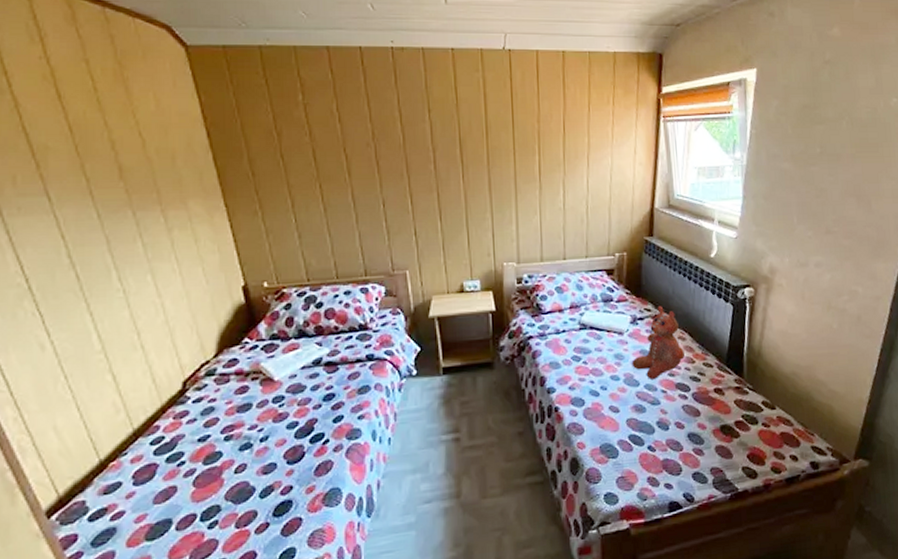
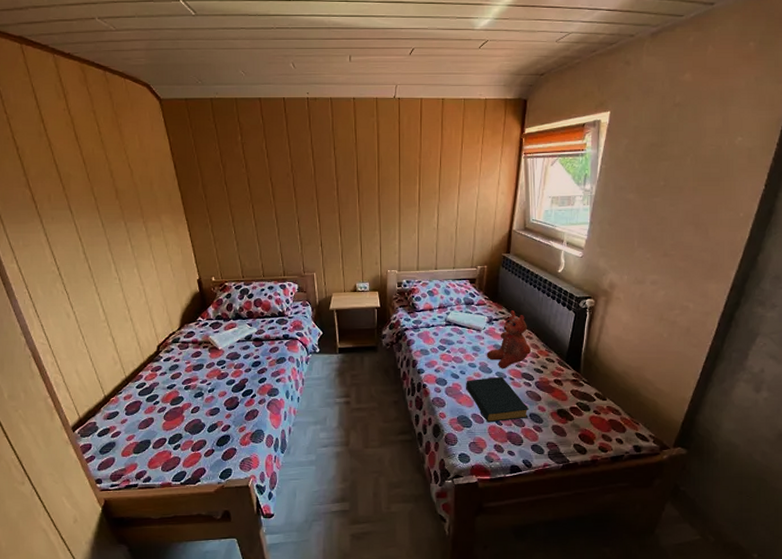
hardback book: none [608,389,688,450] -> present [466,376,530,423]

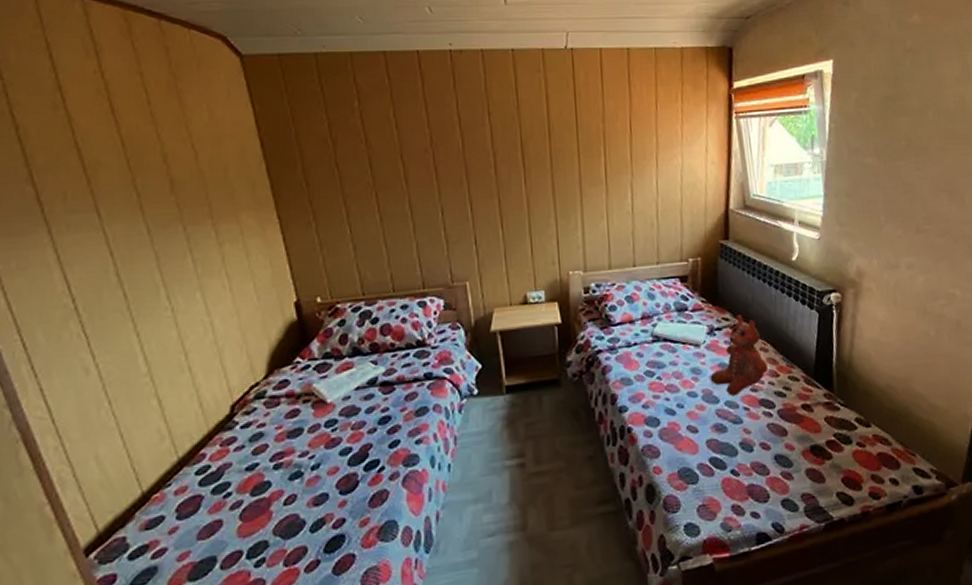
hardback book: present [466,376,530,423] -> none [686,406,774,474]

